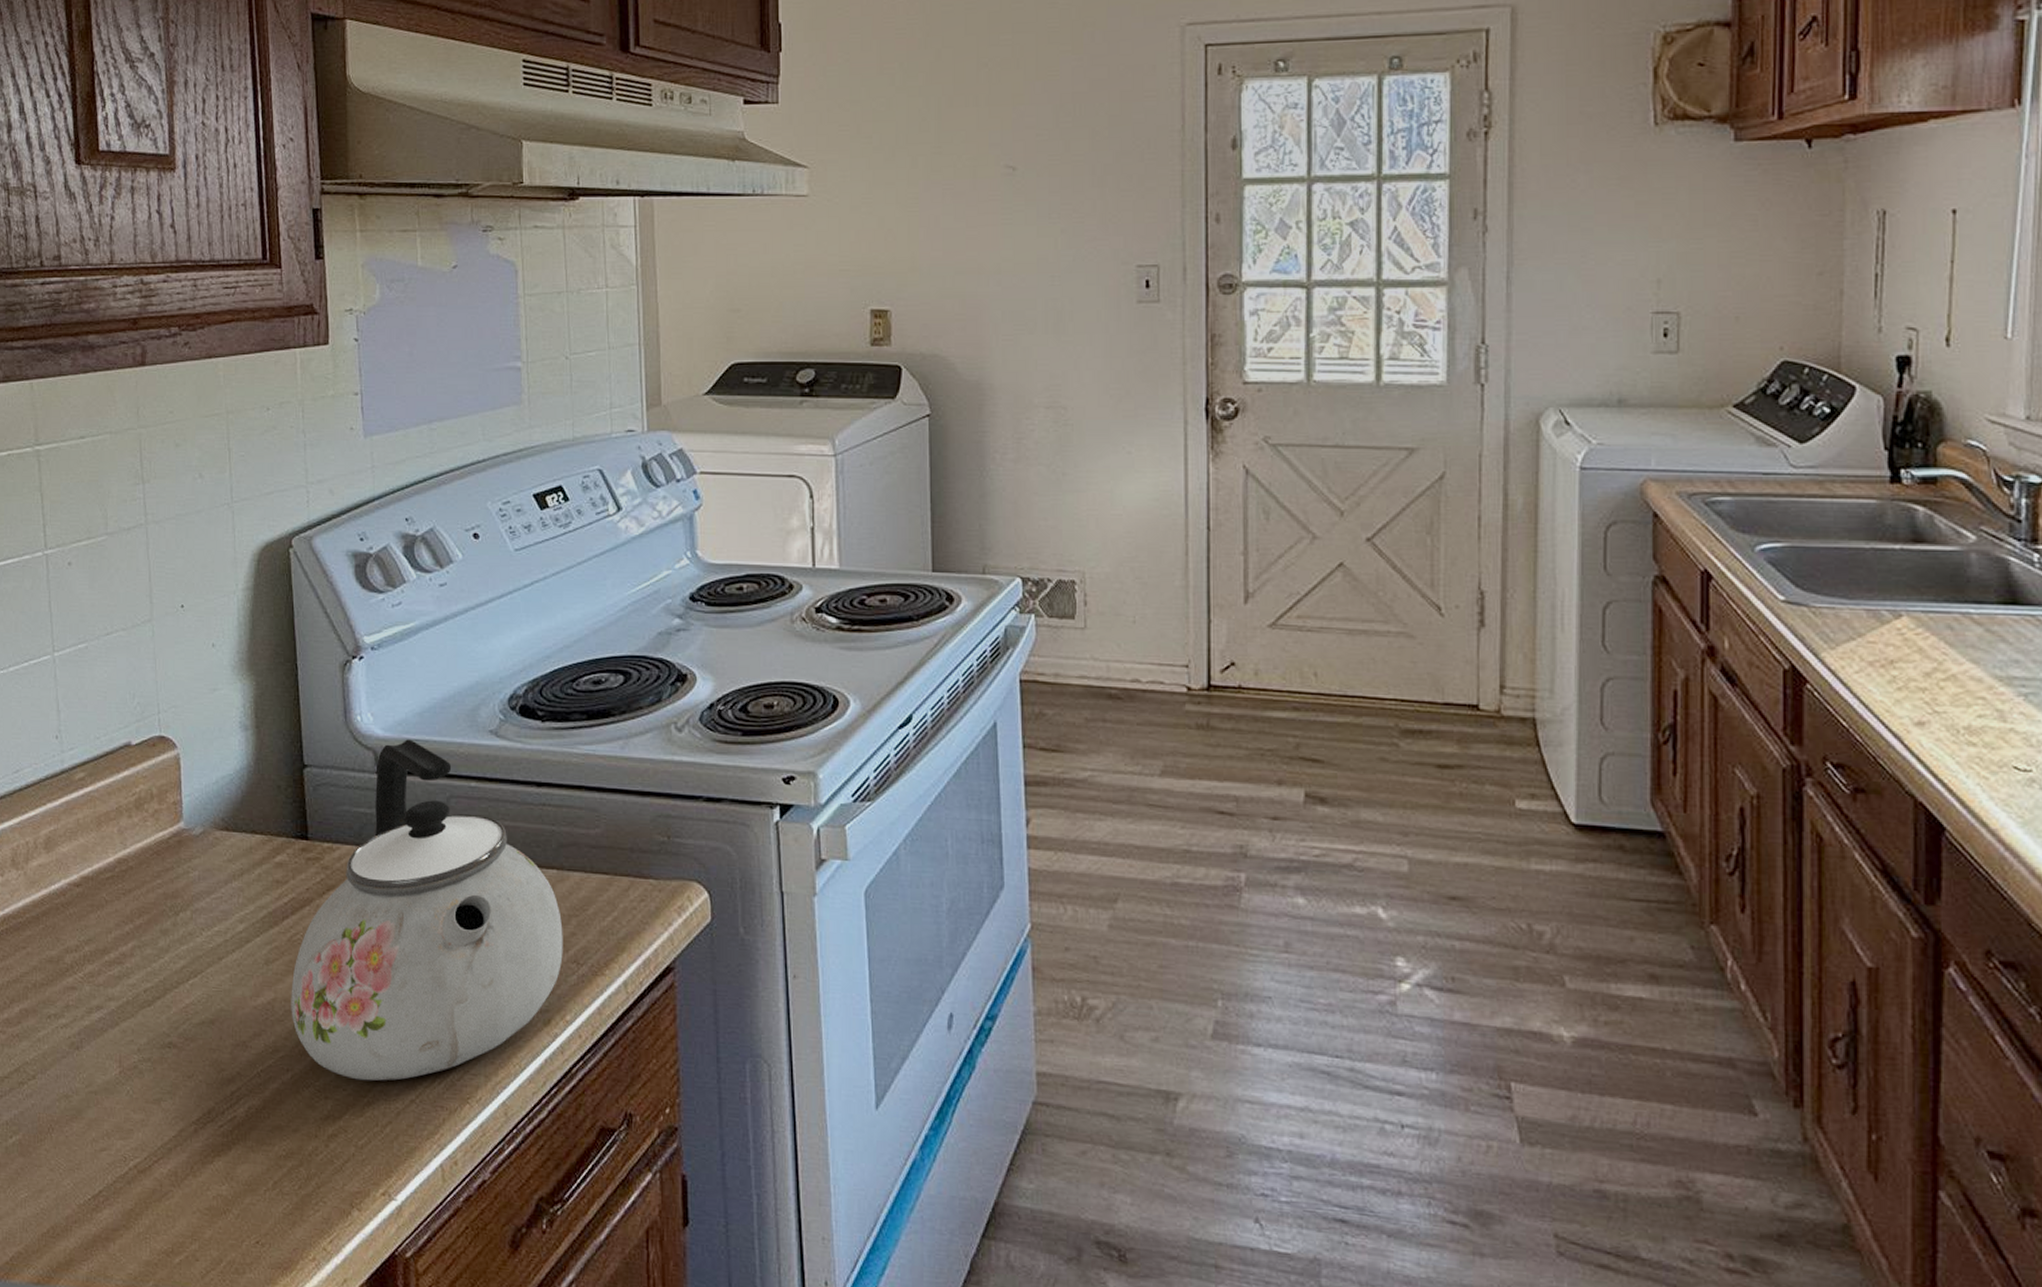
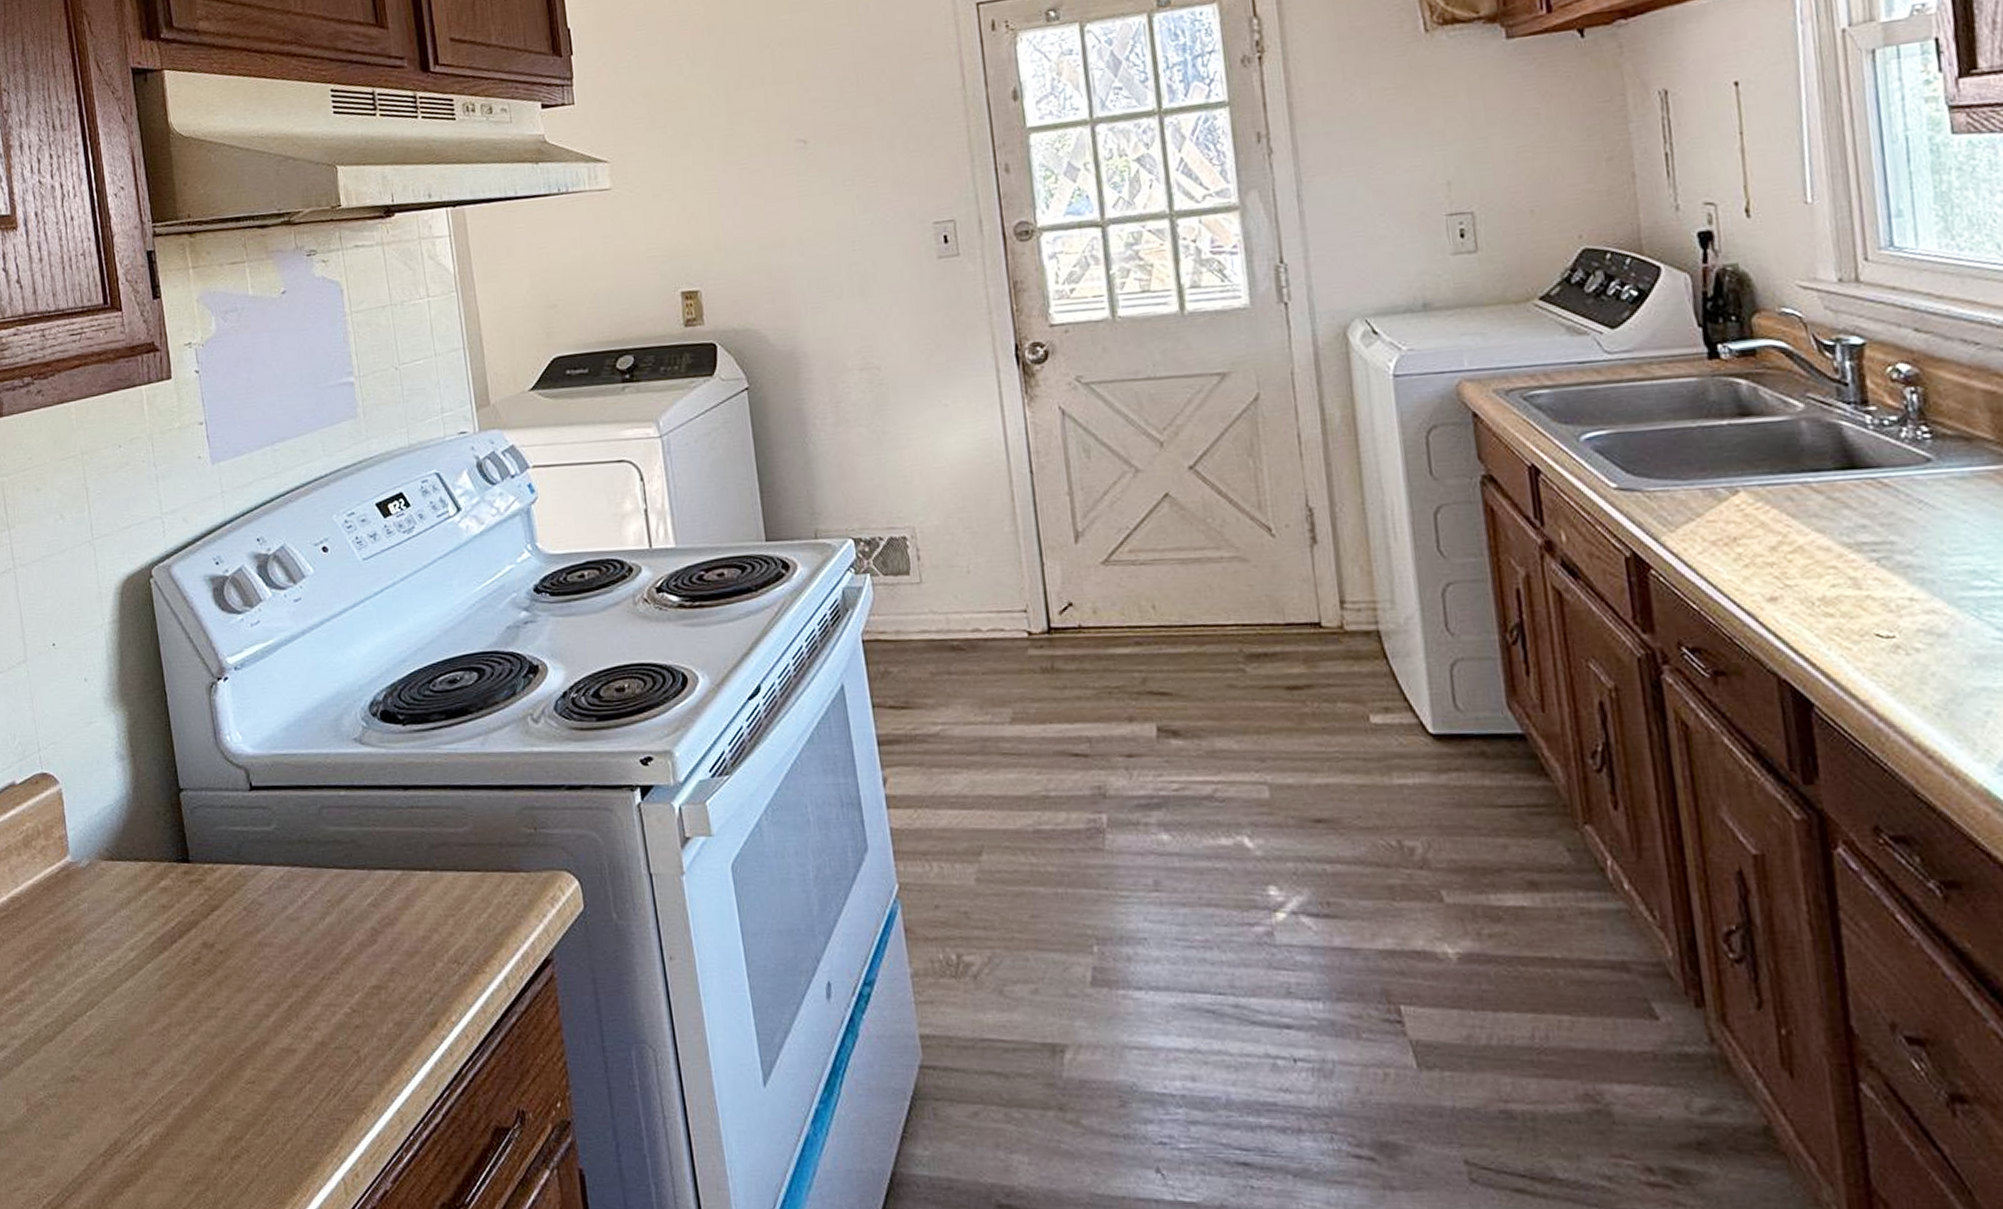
kettle: present [291,739,563,1081] -> none [184,754,444,1099]

